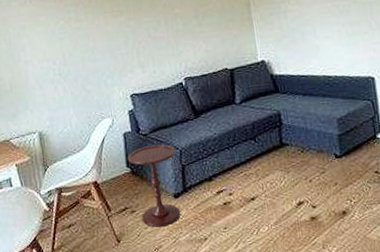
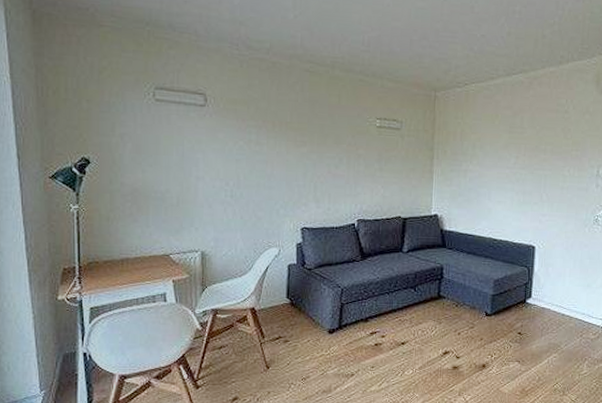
side table: present [127,144,181,228] -> none [288,280,338,359]

